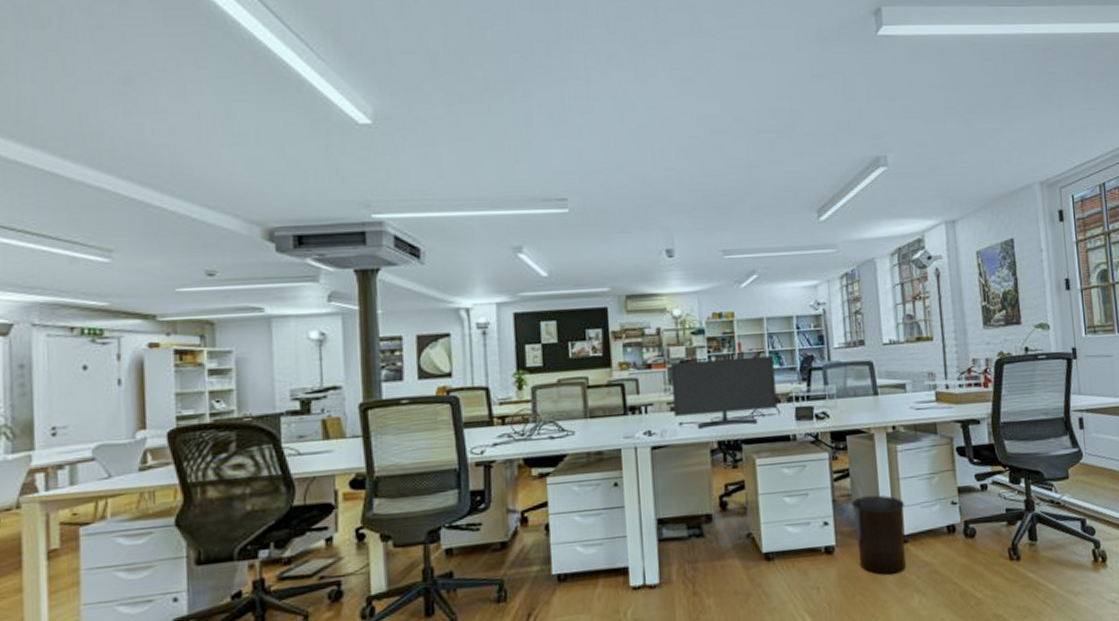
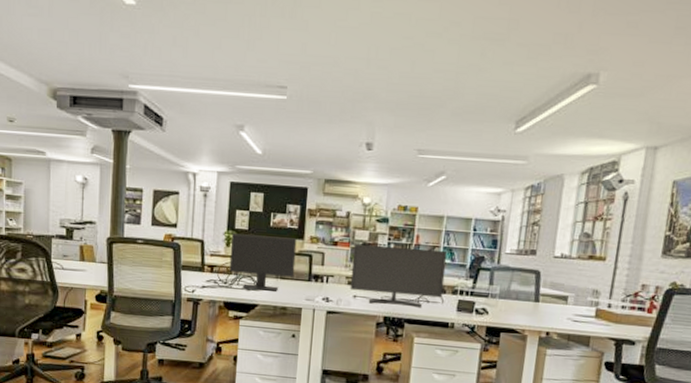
computer monitor: none [522,367,606,438] -> present [229,233,297,291]

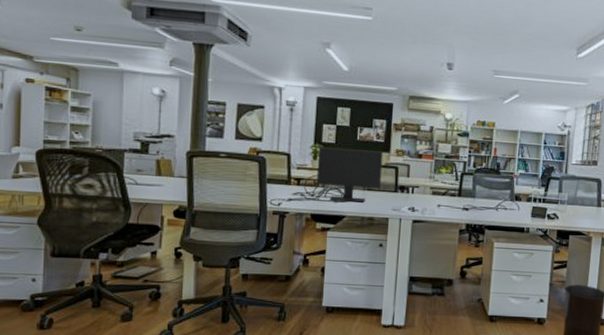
computer monitor: present [350,243,448,308] -> none [434,156,522,215]

